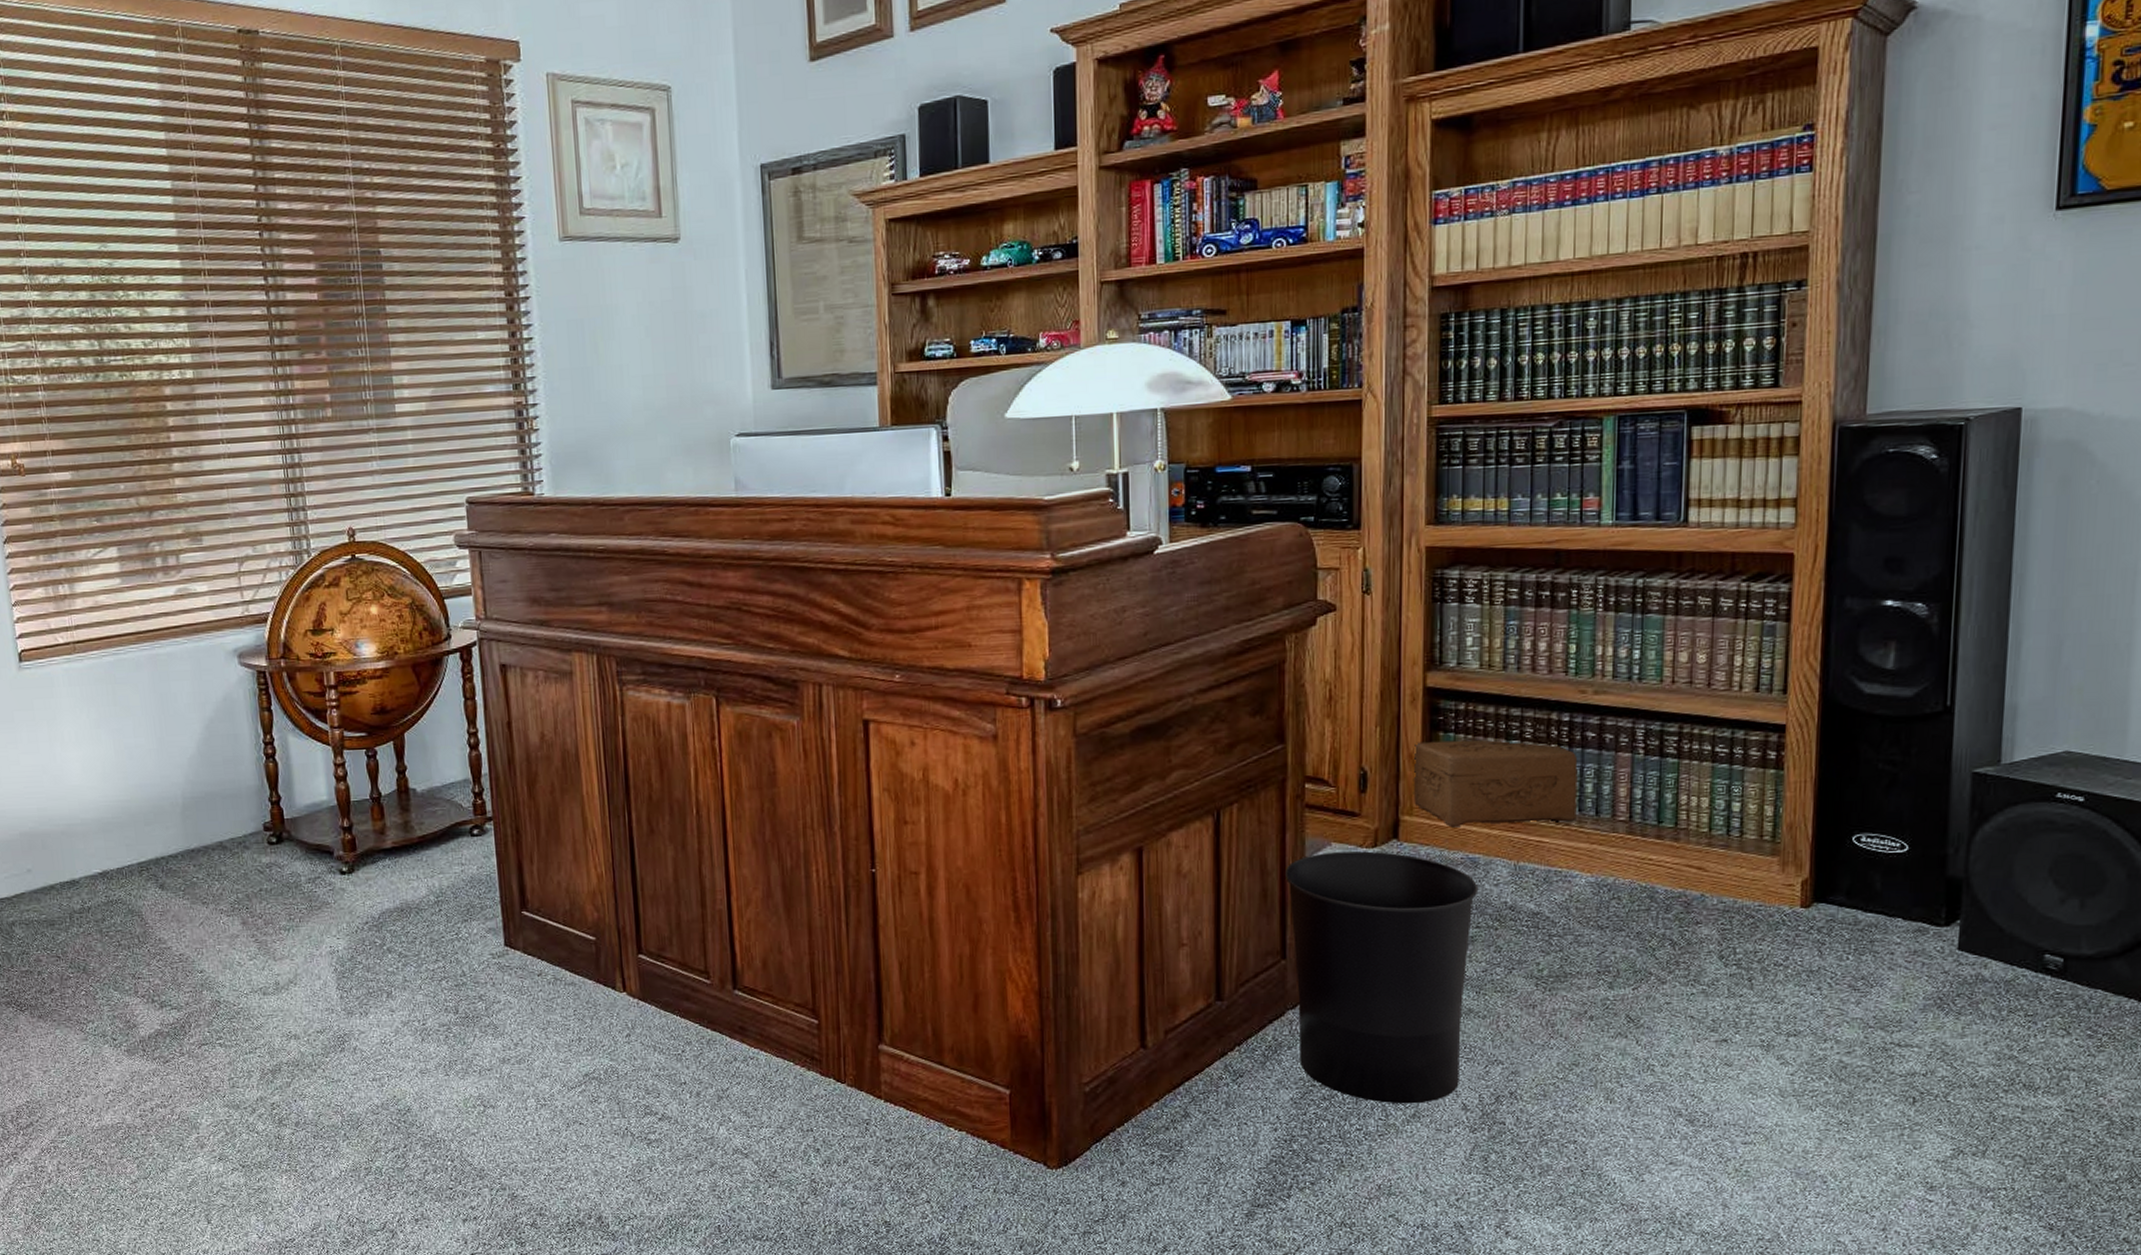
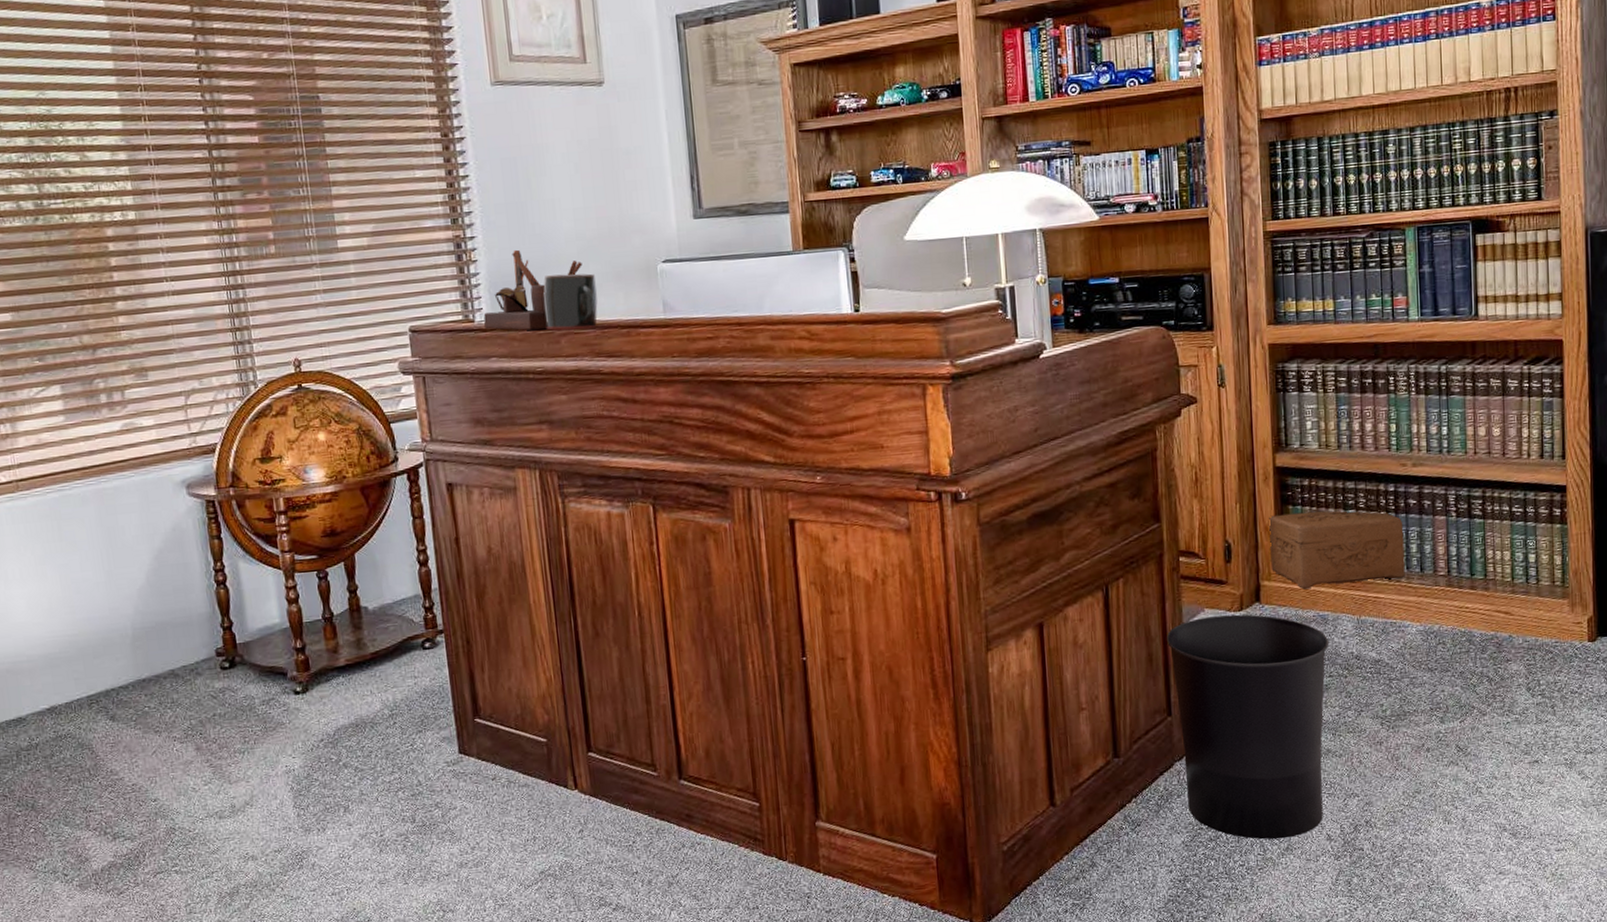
desk organizer: none [544,418,650,506] -> present [483,249,582,331]
mug: none [607,446,665,507] -> present [543,273,598,331]

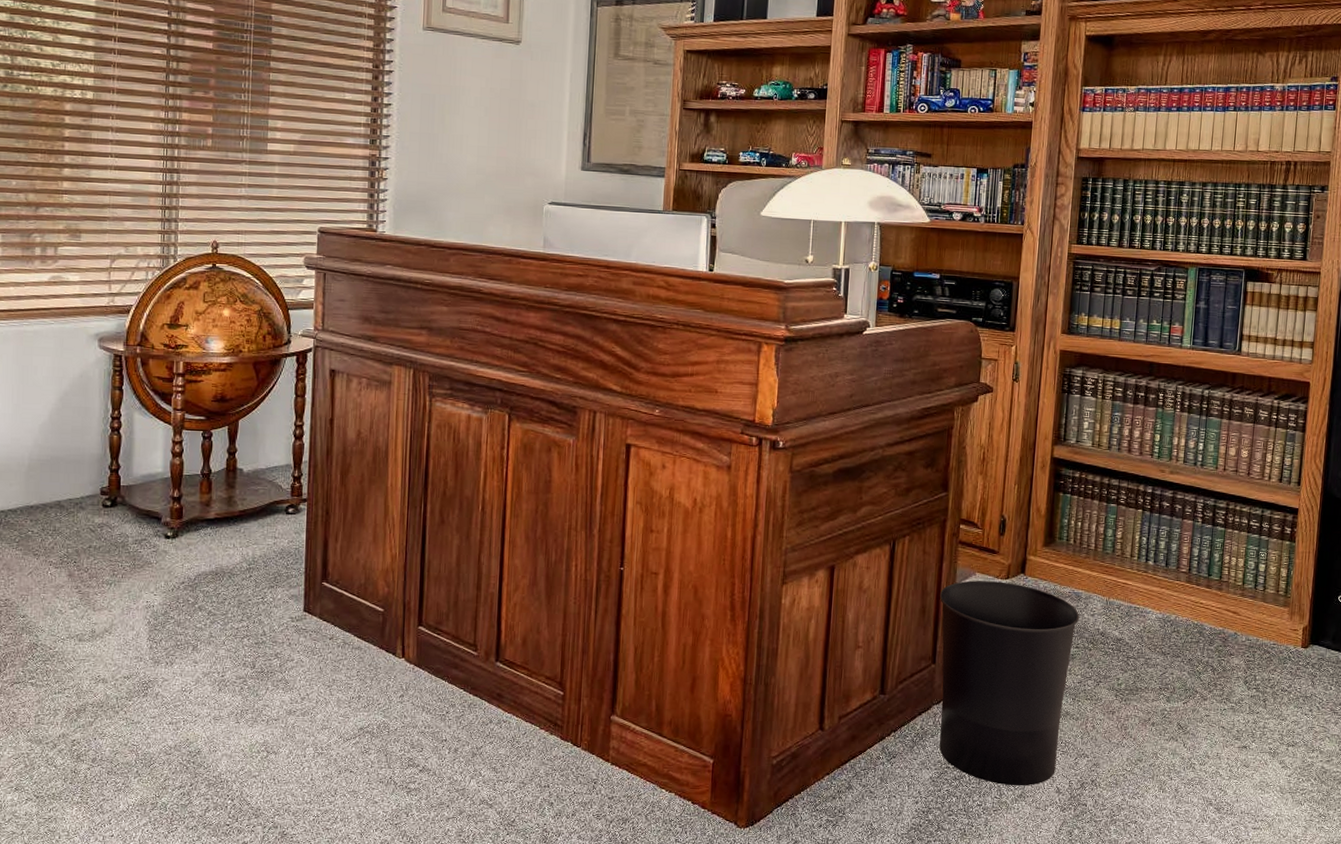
desk organizer: present [483,249,582,331] -> none [385,174,479,248]
mug: present [543,273,598,331] -> none [439,201,489,253]
decorative box: present [1269,508,1405,590] -> none [1038,499,1156,570]

